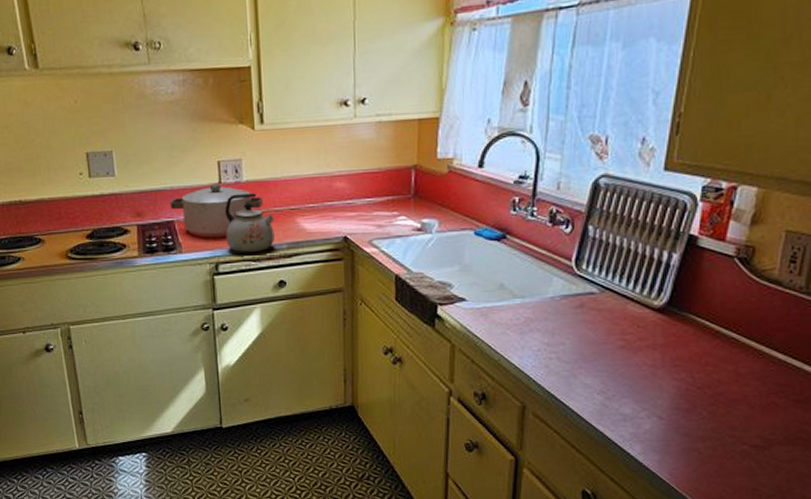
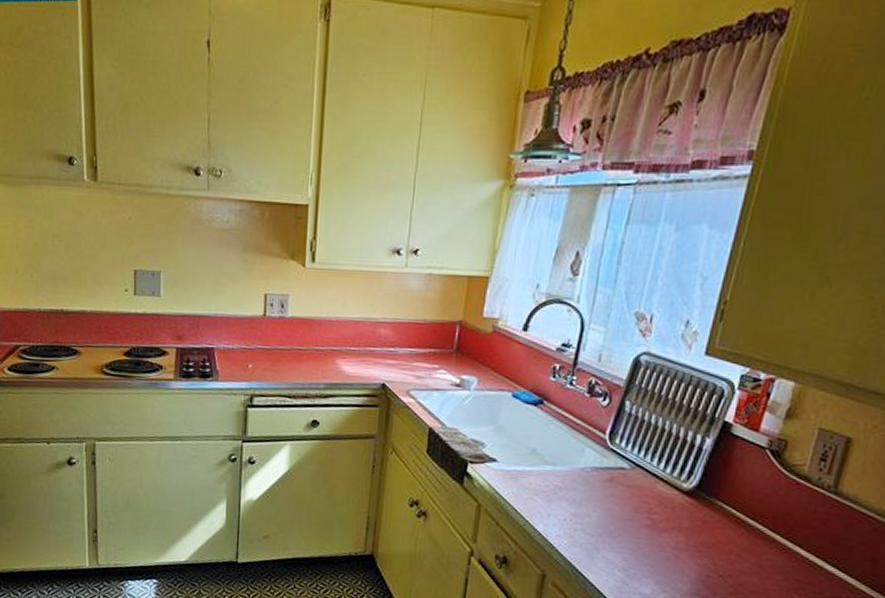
cooking pot: present [170,184,263,238] -> none [212,316,305,370]
kettle: present [224,193,275,253] -> none [264,328,314,389]

